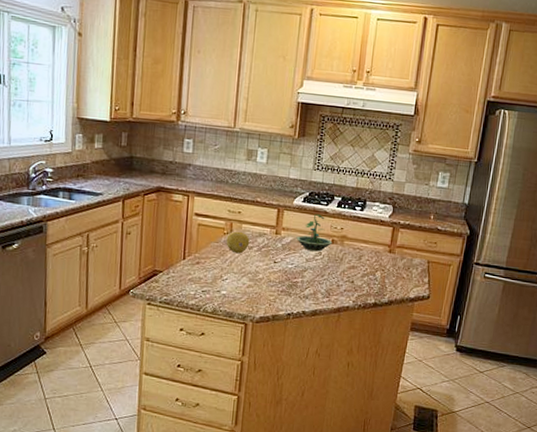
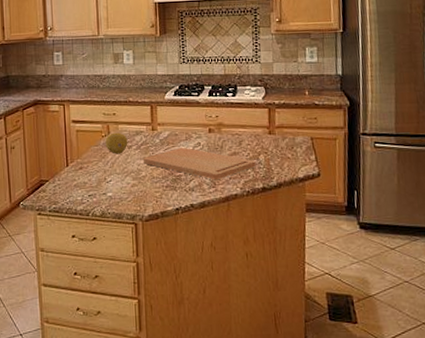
cutting board: none [263,255,372,290] -> present [144,148,256,179]
terrarium: present [296,213,333,252] -> none [173,105,210,143]

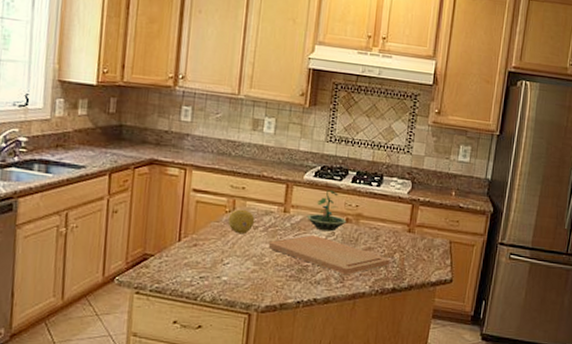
terrarium: none [173,105,210,143] -> present [307,189,347,232]

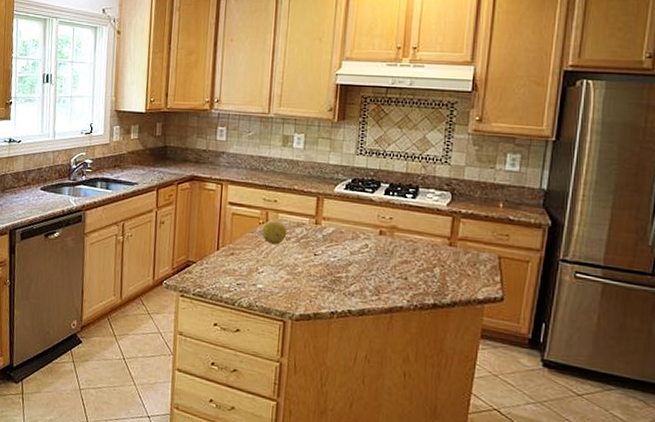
cutting board: present [269,235,390,274] -> none [302,247,429,287]
terrarium: present [307,189,347,232] -> none [338,201,381,244]

